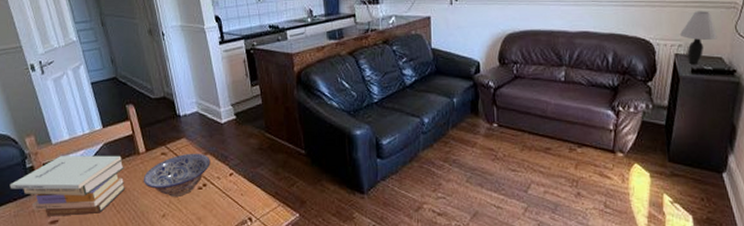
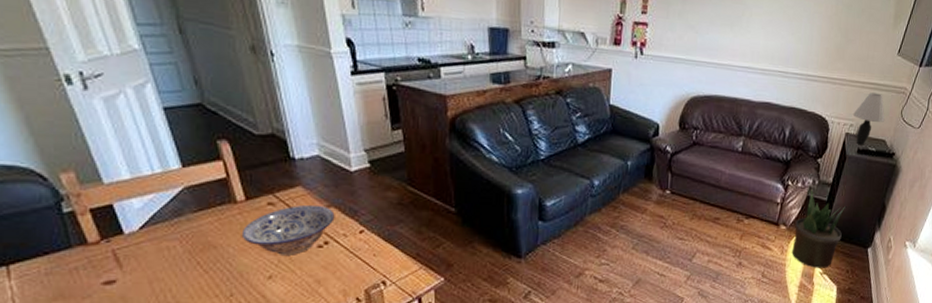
books: present [9,155,126,217] -> none [36,200,217,276]
planter: none [633,115,689,197] -> present [792,191,845,268]

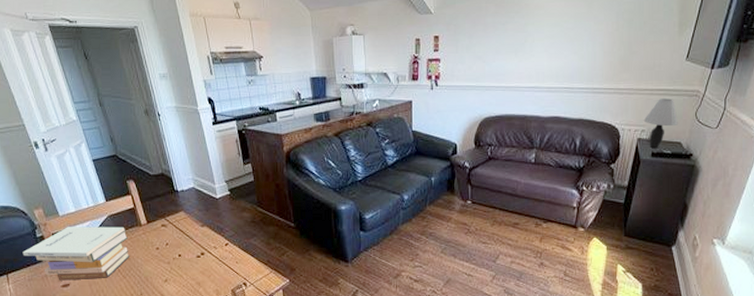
books: none [36,200,217,276] -> present [22,226,130,281]
bowl: present [241,204,335,255] -> none [145,225,207,264]
planter: present [792,191,845,268] -> none [592,194,644,267]

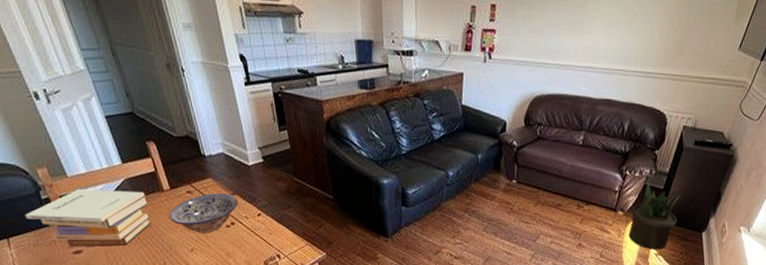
bowl: none [145,225,207,264] -> present [169,192,238,233]
planter: none [592,194,644,267] -> present [628,180,681,250]
table lamp: present [643,98,678,149] -> none [691,87,723,137]

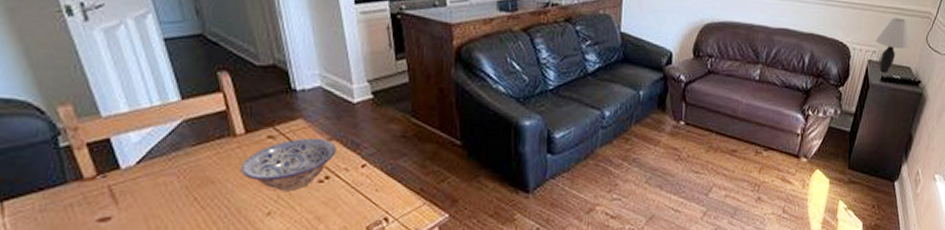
books: present [25,189,152,247] -> none [32,133,215,212]
planter: present [628,180,681,250] -> none [814,121,870,203]
table lamp: none [691,87,723,137] -> present [875,18,909,73]

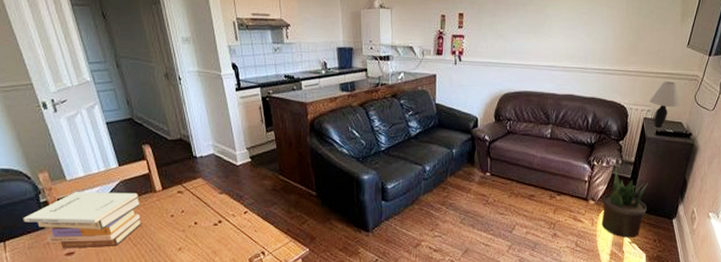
books: none [32,133,215,212] -> present [23,192,143,249]
bowl: present [240,137,337,191] -> none [159,192,226,232]
planter: none [814,121,870,203] -> present [601,169,648,238]

